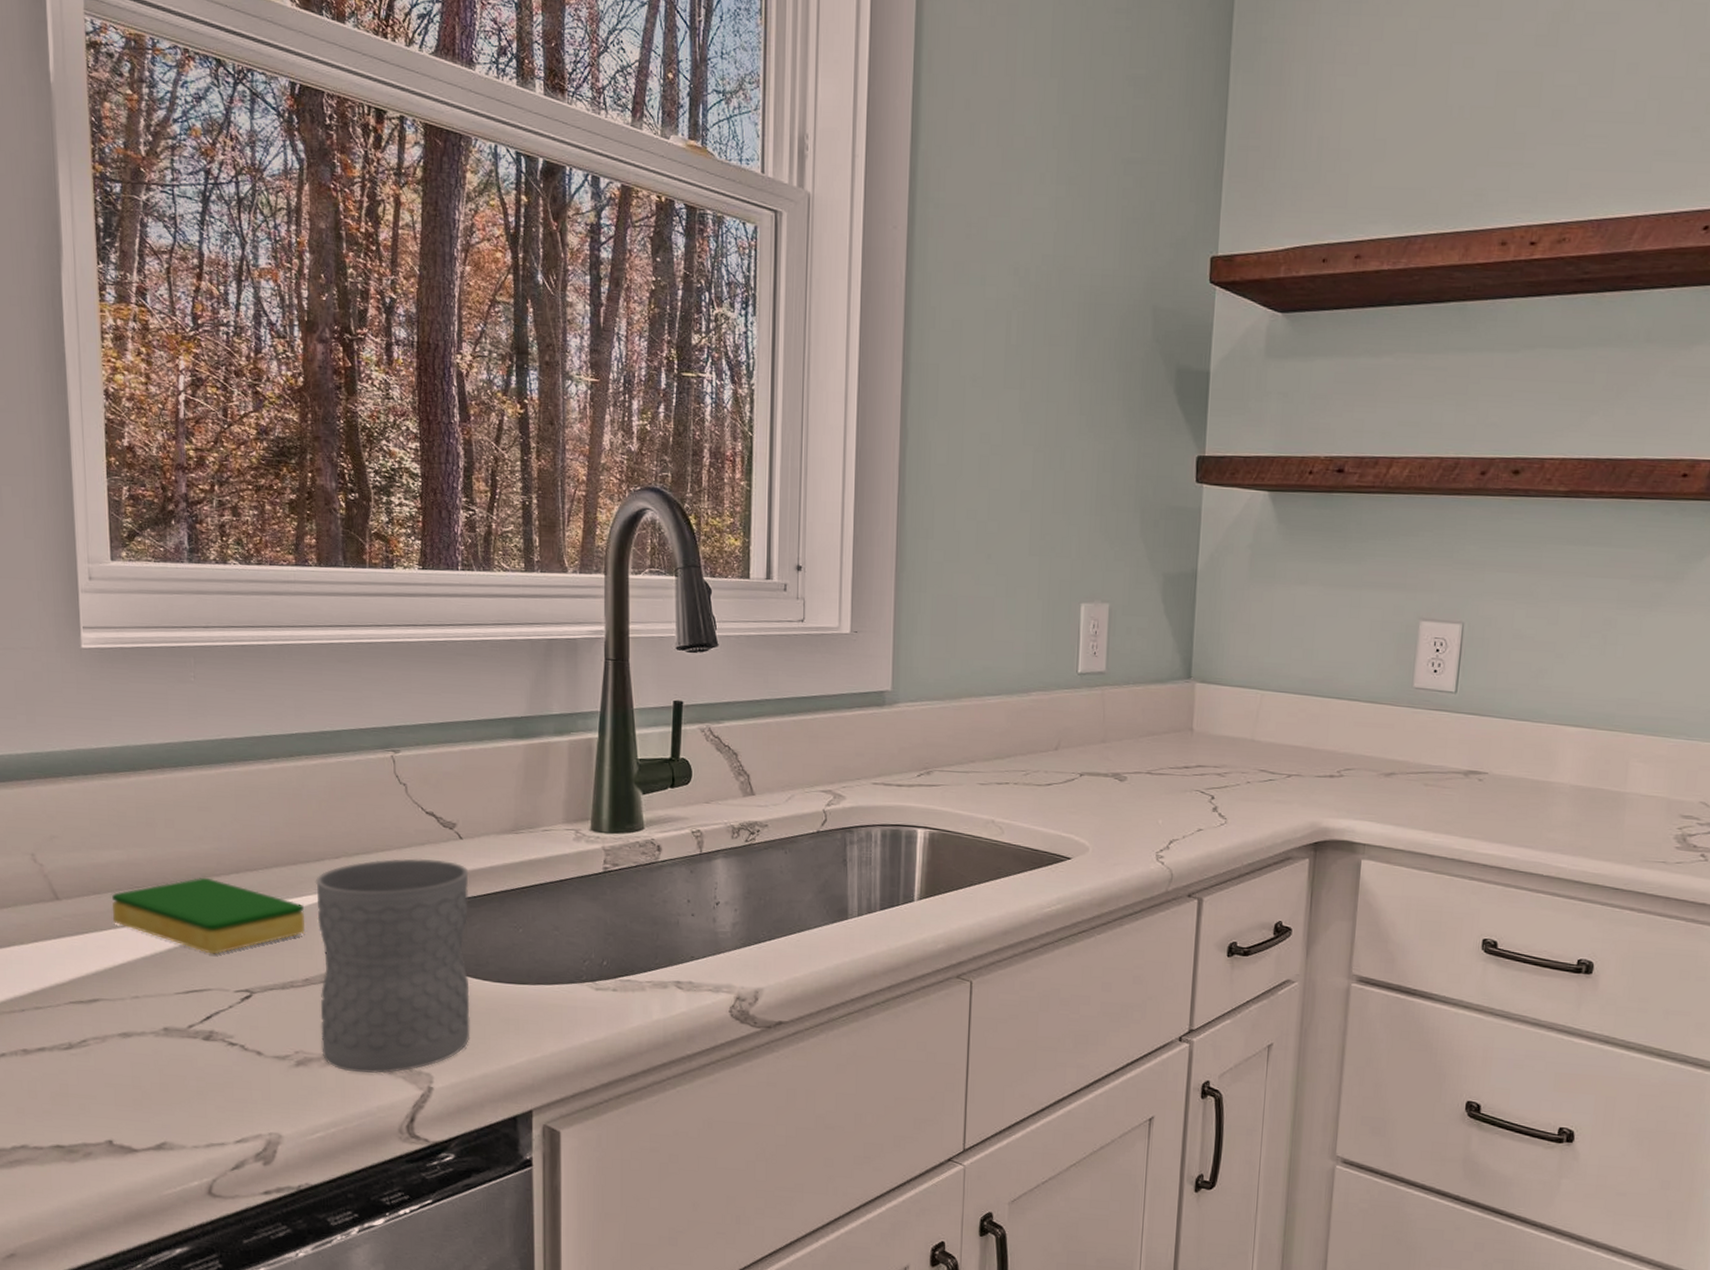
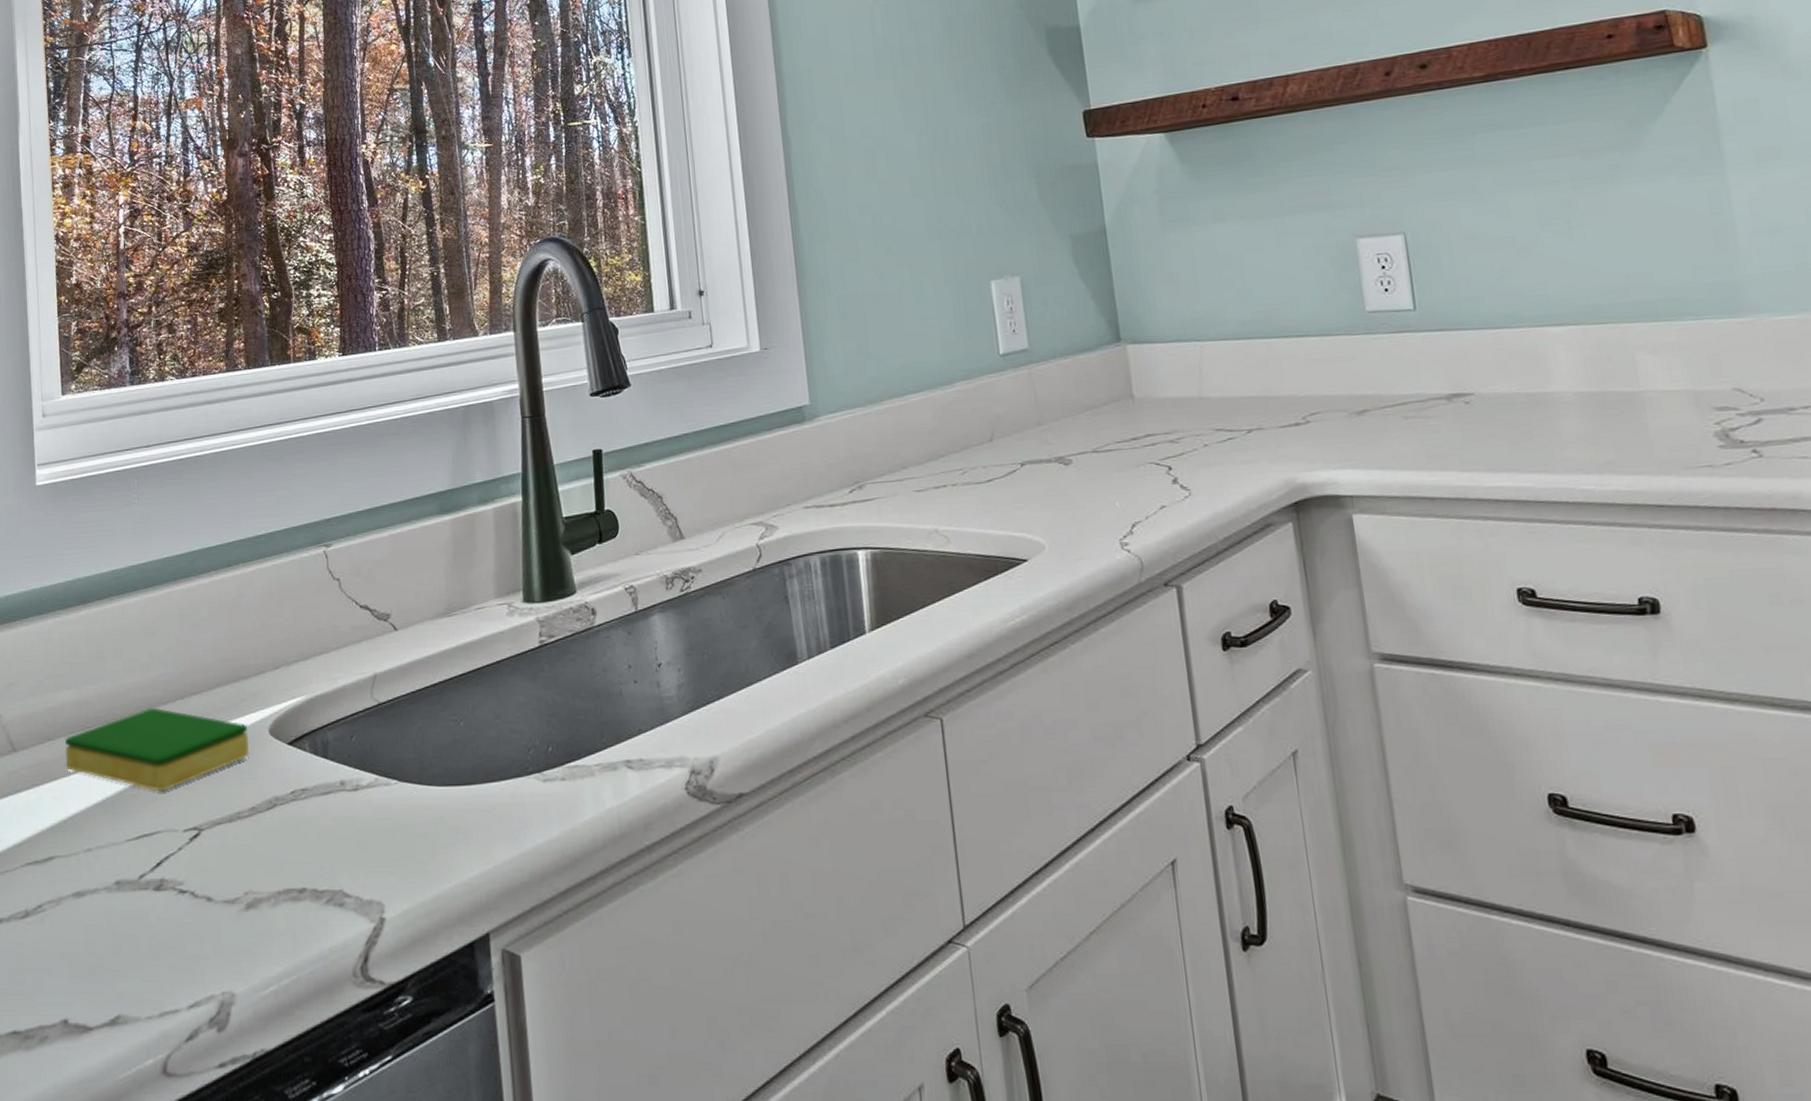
mug: present [315,858,470,1074] -> none [256,656,420,910]

